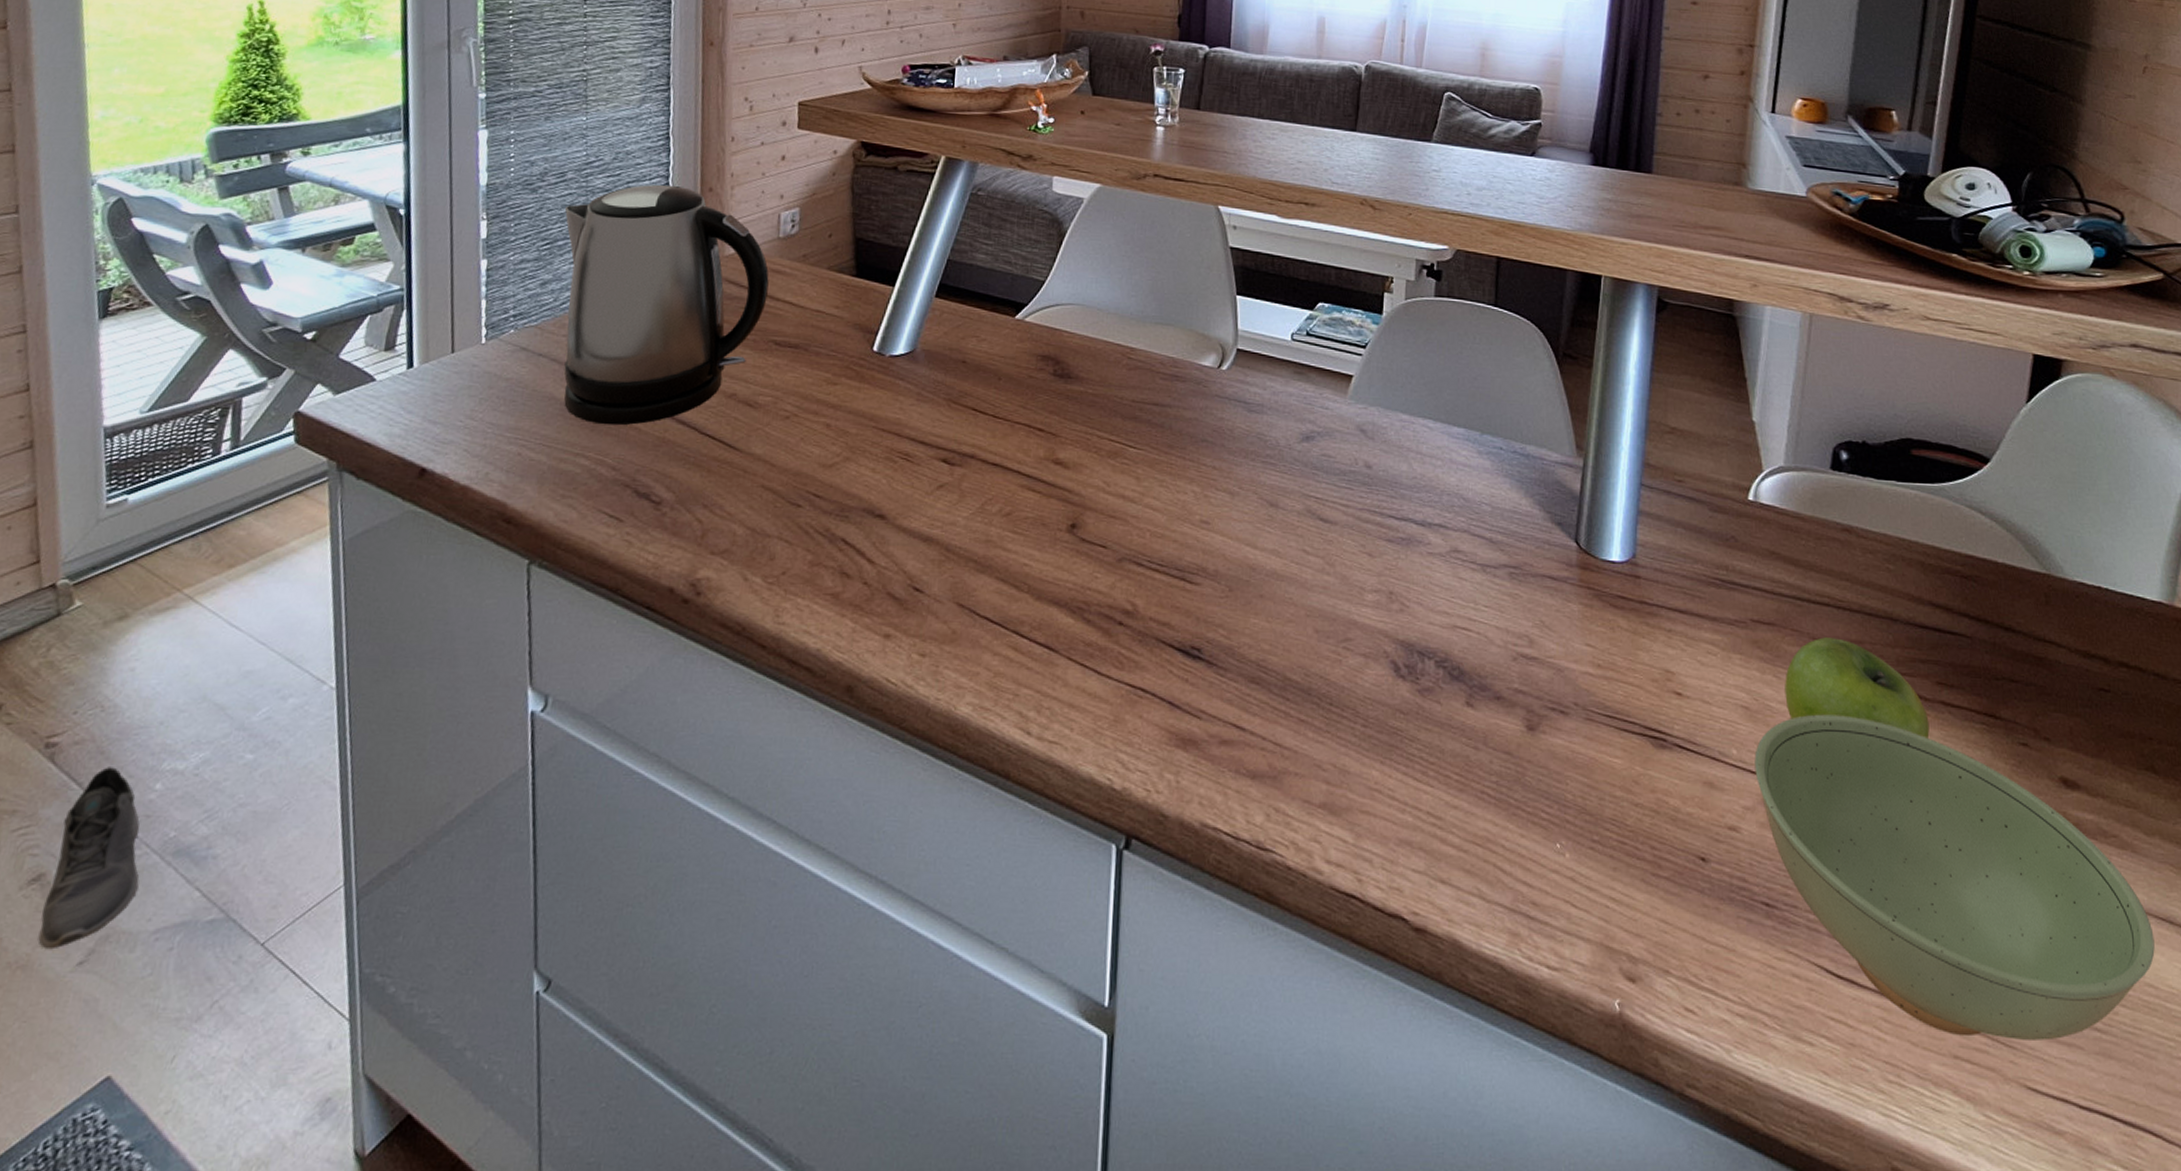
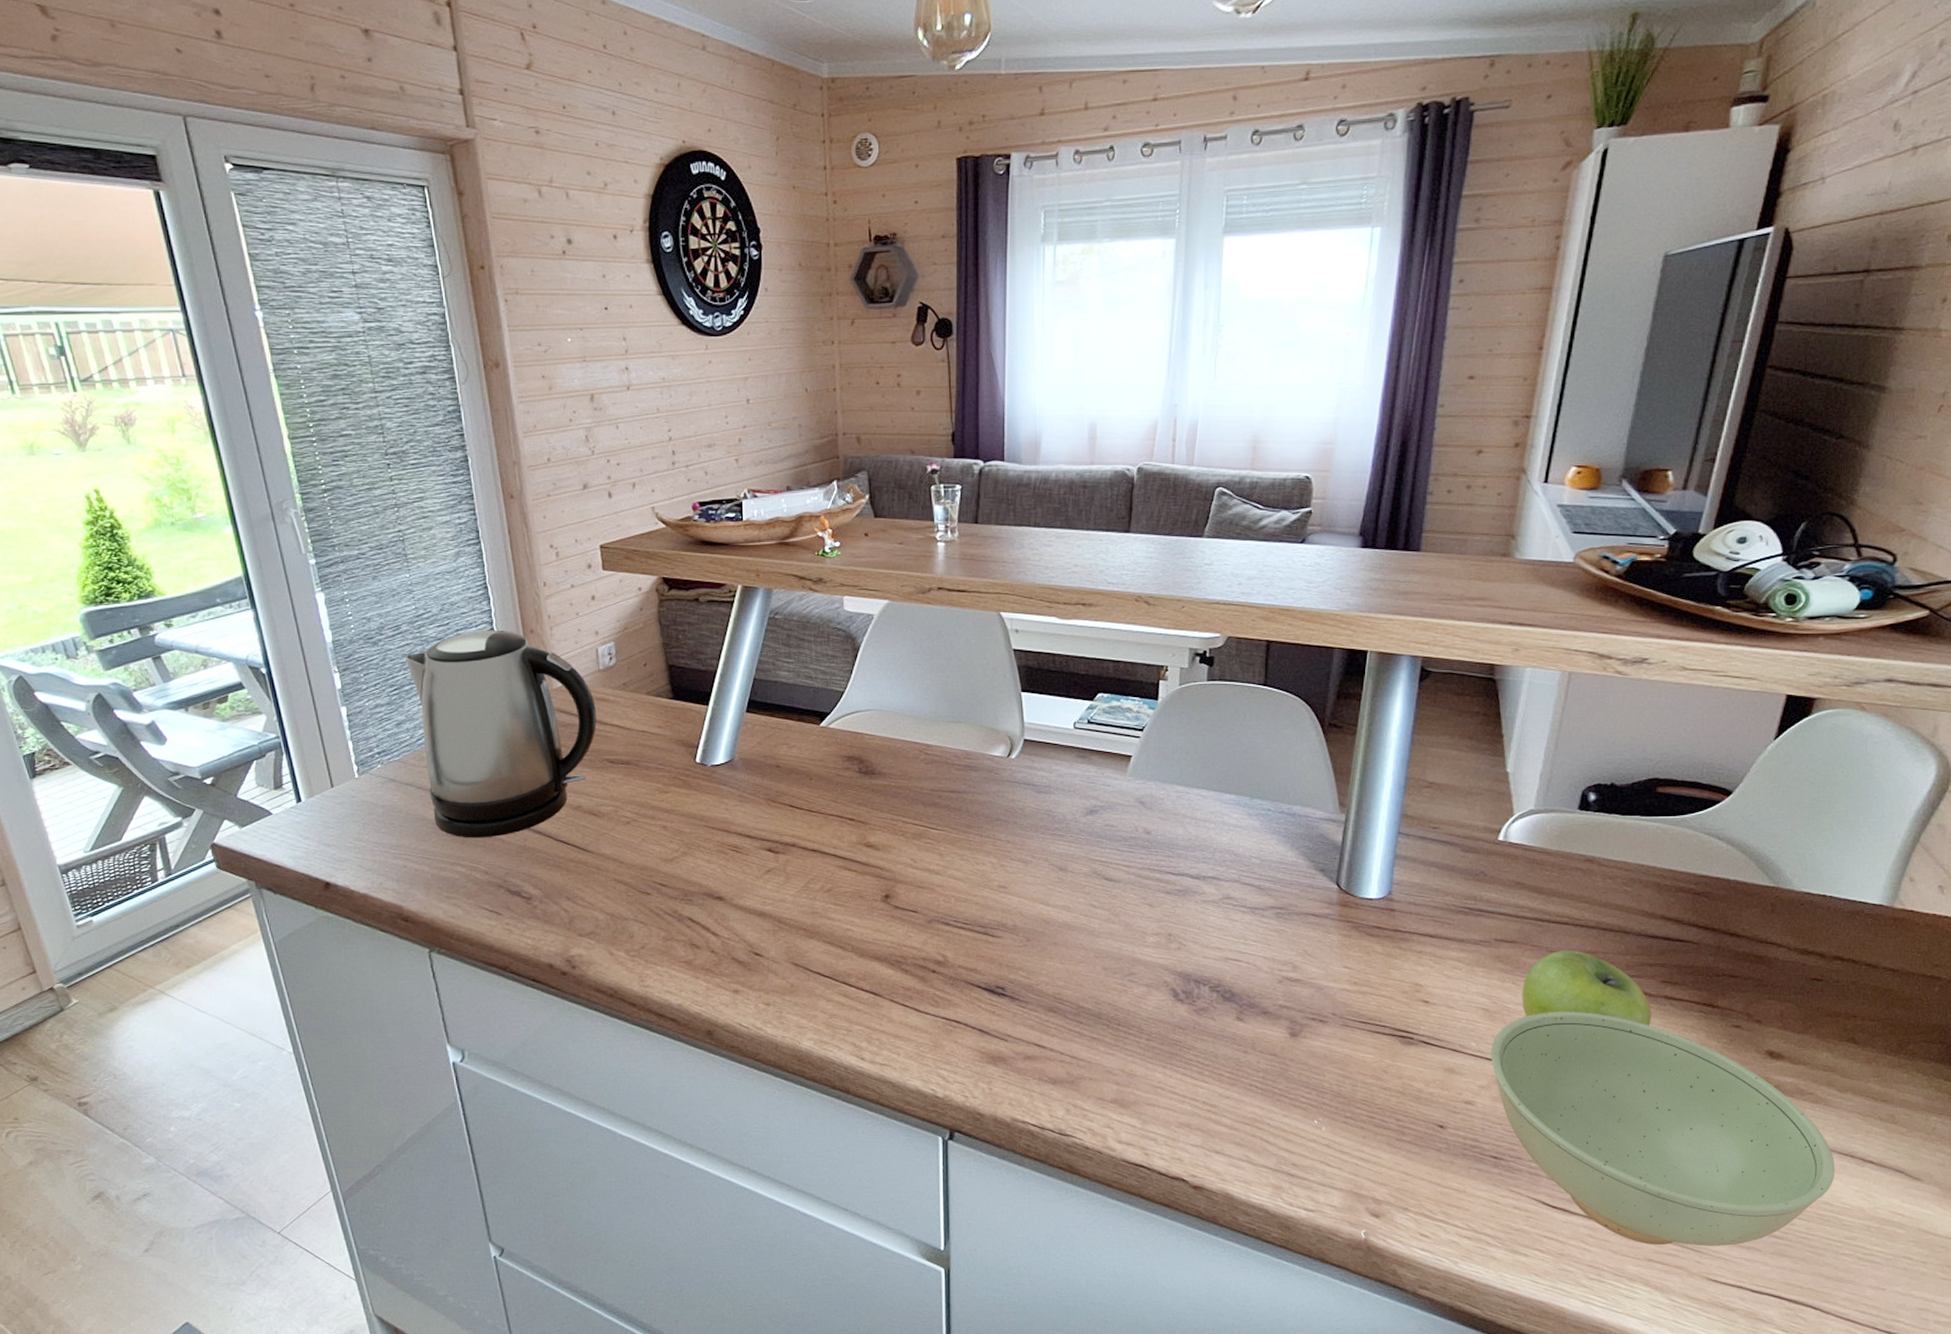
athletic shoe: present [38,767,140,950] -> none [107,1117,176,1242]

